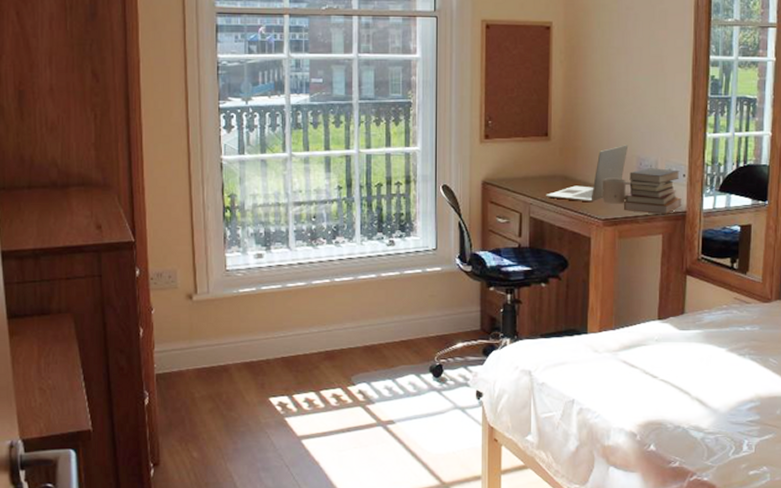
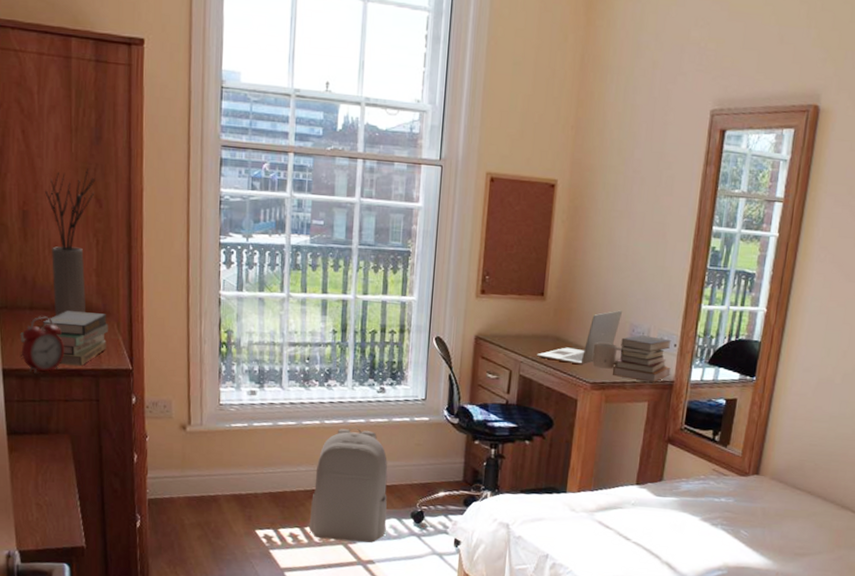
books: none [18,187,109,242] -> present [20,310,108,366]
alarm clock: none [20,194,65,253] -> present [21,316,65,374]
vase: none [41,44,92,194] -> present [45,168,96,317]
backpack: none [324,282,405,402] -> present [309,426,388,543]

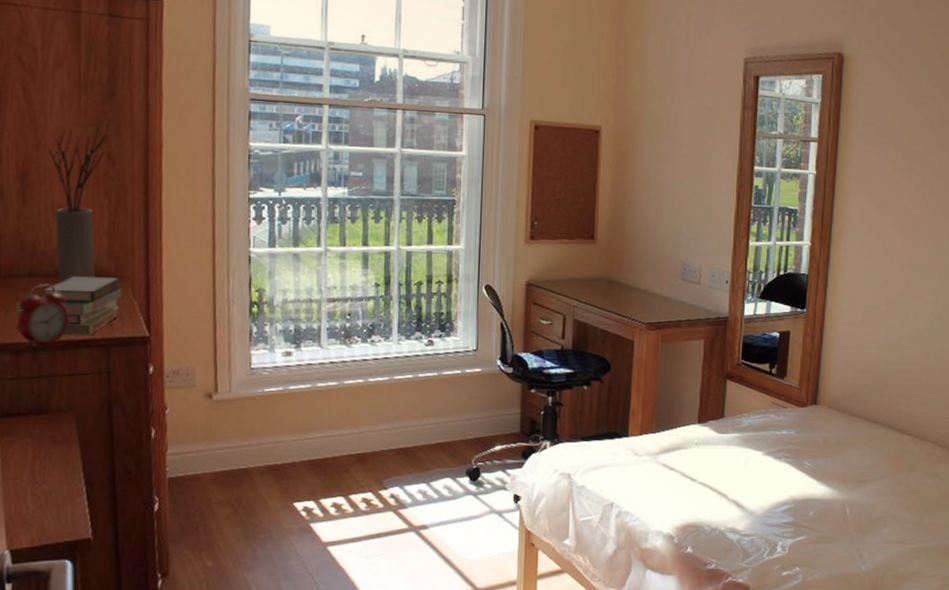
backpack: present [309,426,388,543] -> none [354,383,440,506]
laptop: present [537,310,623,365] -> none [590,250,674,306]
mug: present [592,342,623,370] -> none [647,283,676,309]
books: present [613,335,672,382] -> none [668,274,724,319]

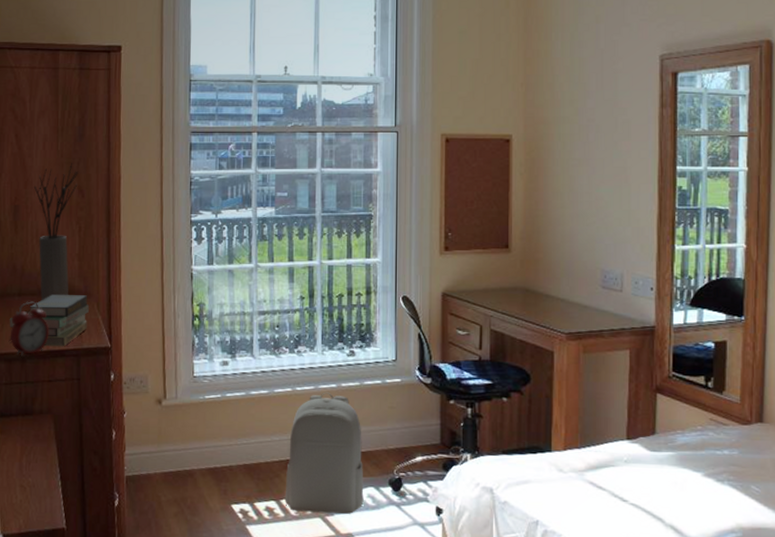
backpack: none [354,383,440,506] -> present [285,392,364,514]

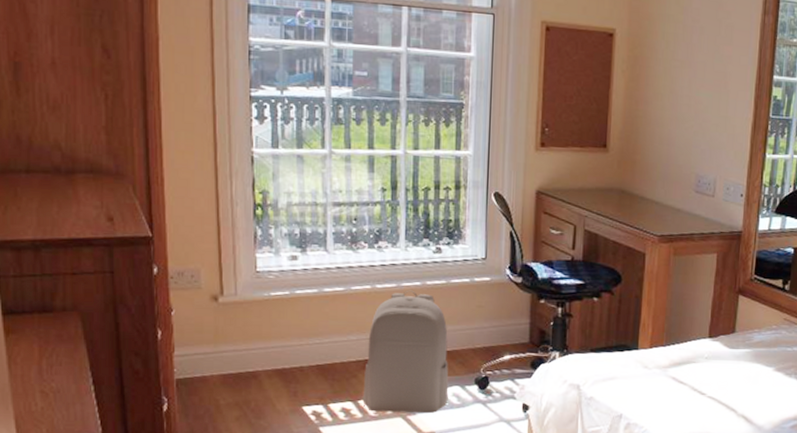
books: present [9,295,89,347] -> none [14,173,122,235]
alarm clock: present [9,301,49,356] -> none [16,179,70,245]
vase: present [34,163,79,301] -> none [41,15,102,181]

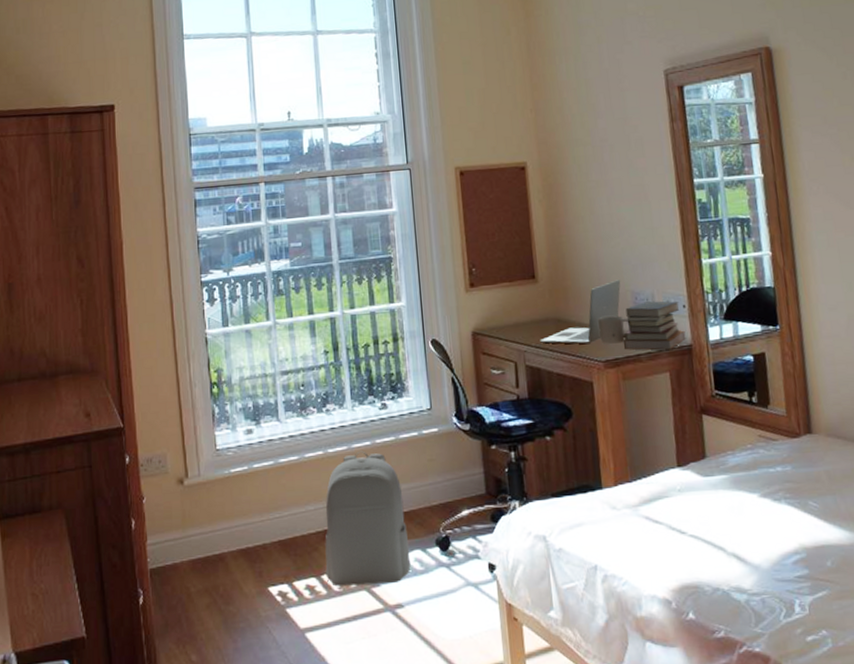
laptop: none [602,161,688,218] -> present [540,279,621,344]
mug: none [659,194,689,222] -> present [598,316,630,345]
books: none [680,186,738,233] -> present [624,301,686,350]

